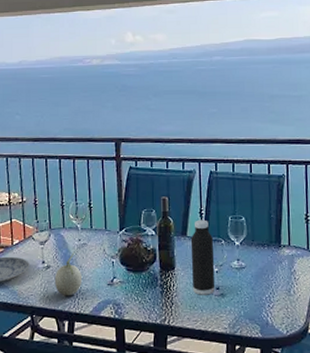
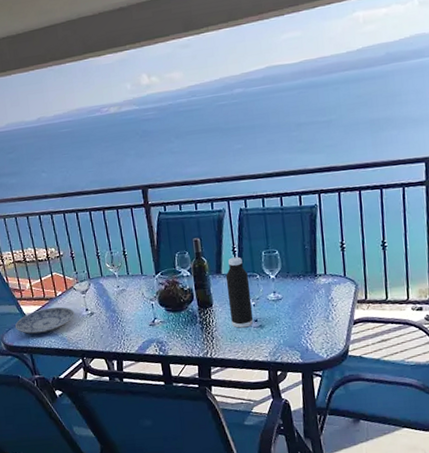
fruit: present [54,252,83,296] -> none [99,298,126,339]

